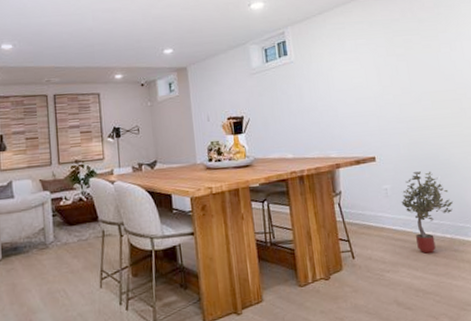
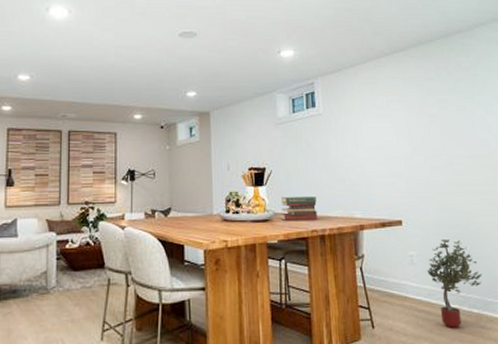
books: none [260,139,296,165] -> present [280,195,318,221]

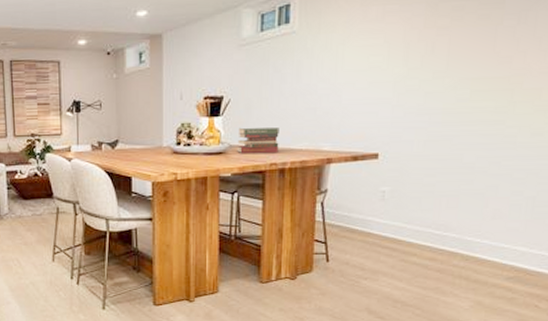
potted tree: present [427,239,483,328] -> none [399,175,467,265]

